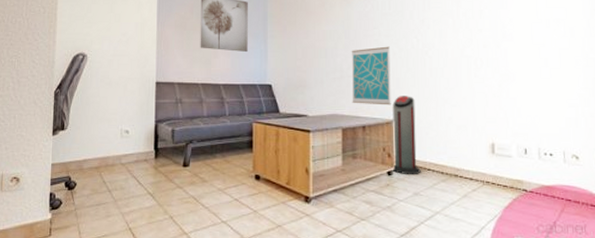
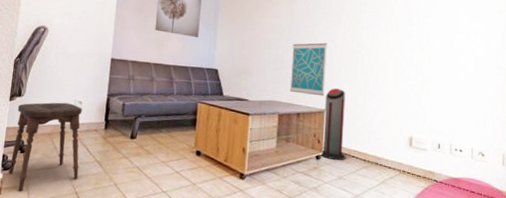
stool: none [57,133,131,231] -> present [8,102,82,191]

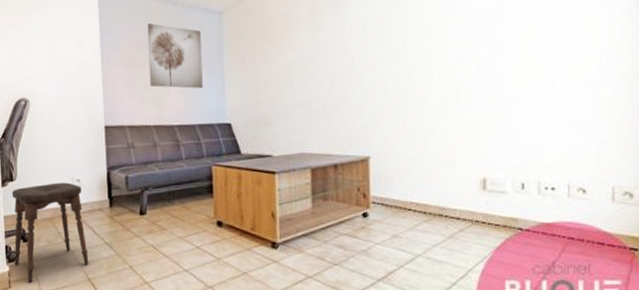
wall art: present [289,42,327,97] -> none [320,73,367,141]
air purifier: present [320,88,346,161] -> none [367,129,401,217]

